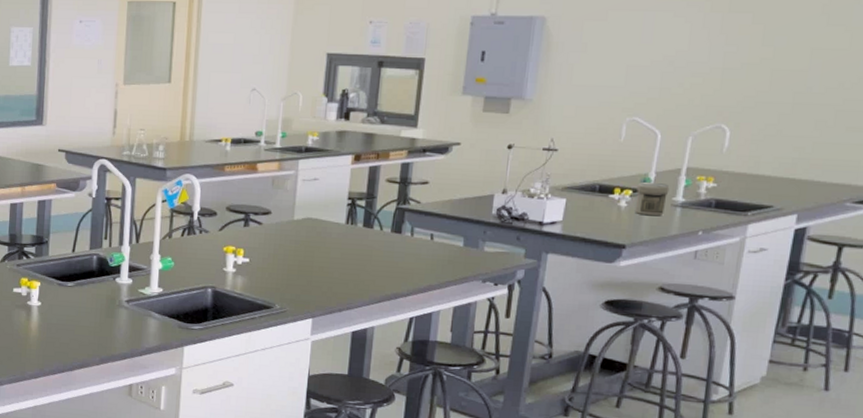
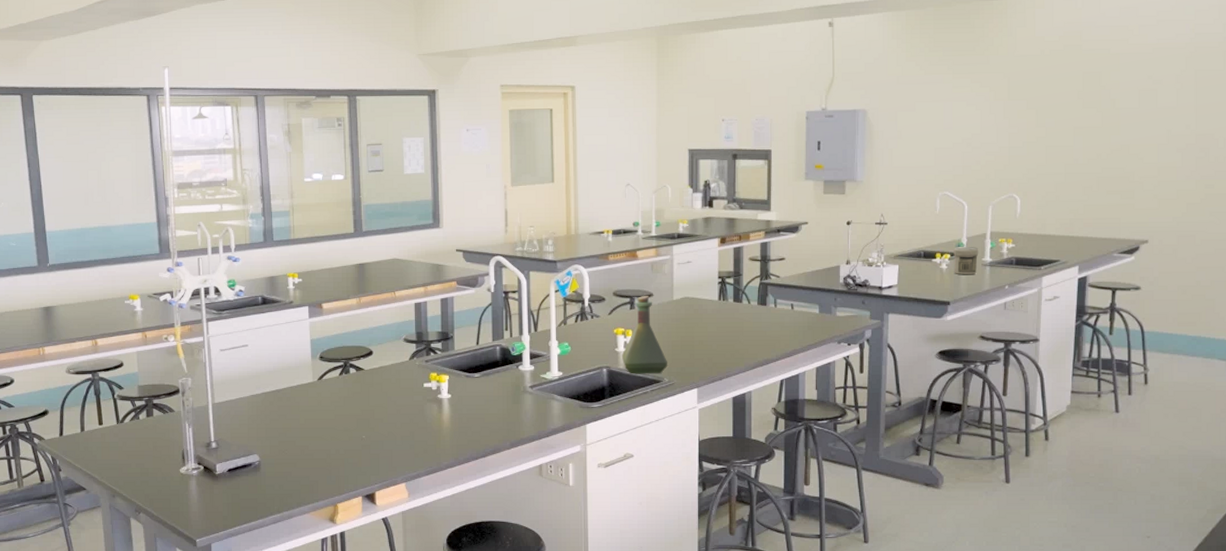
flask: none [230,213,281,298] -> present [622,296,667,374]

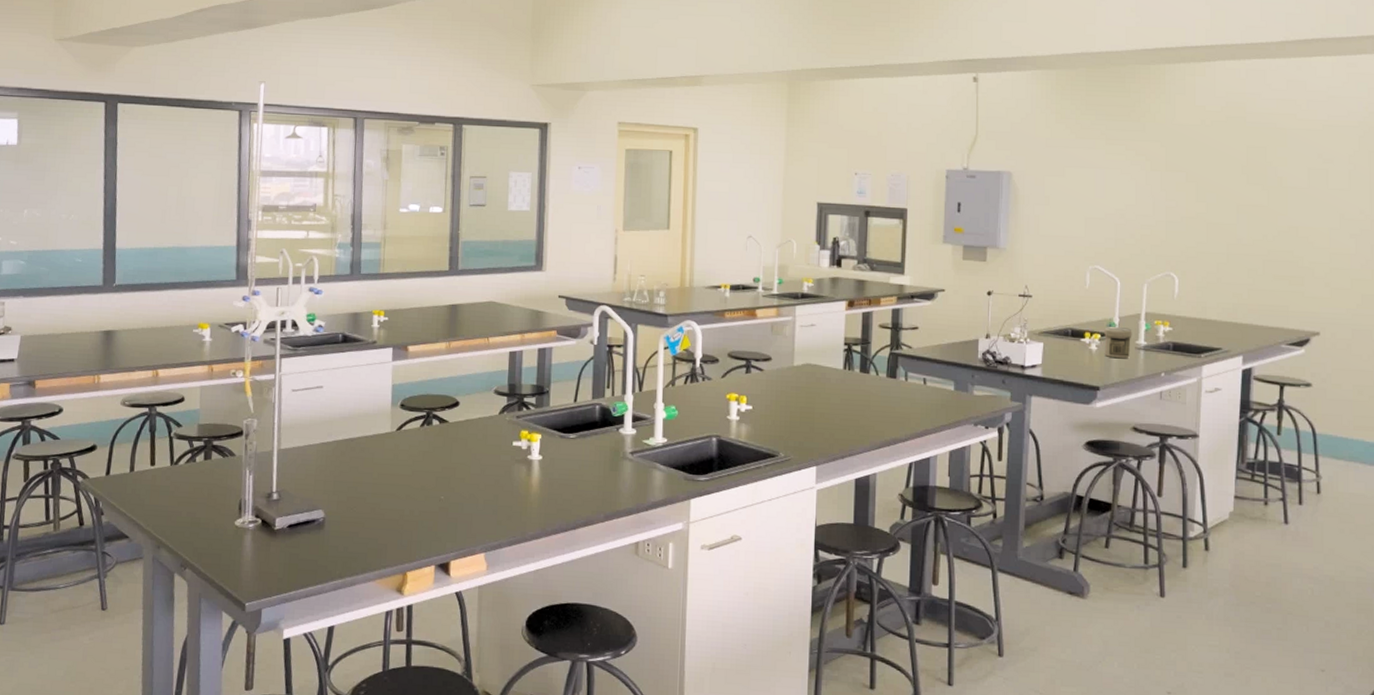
flask: present [622,296,667,374] -> none [734,359,784,447]

